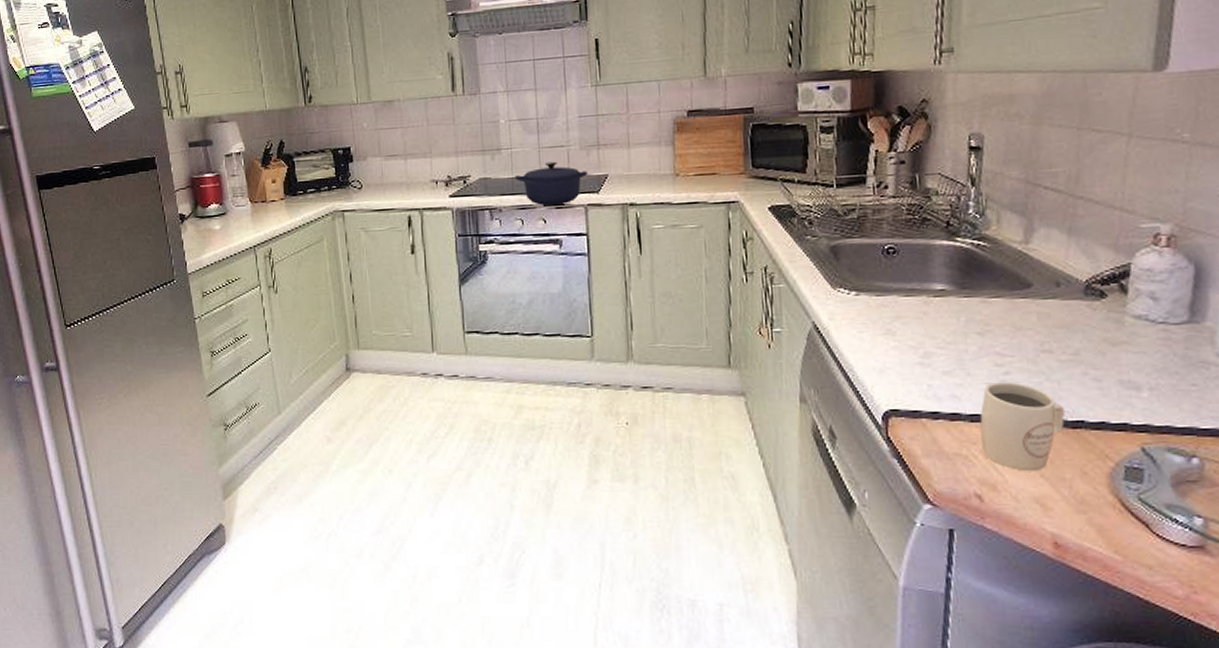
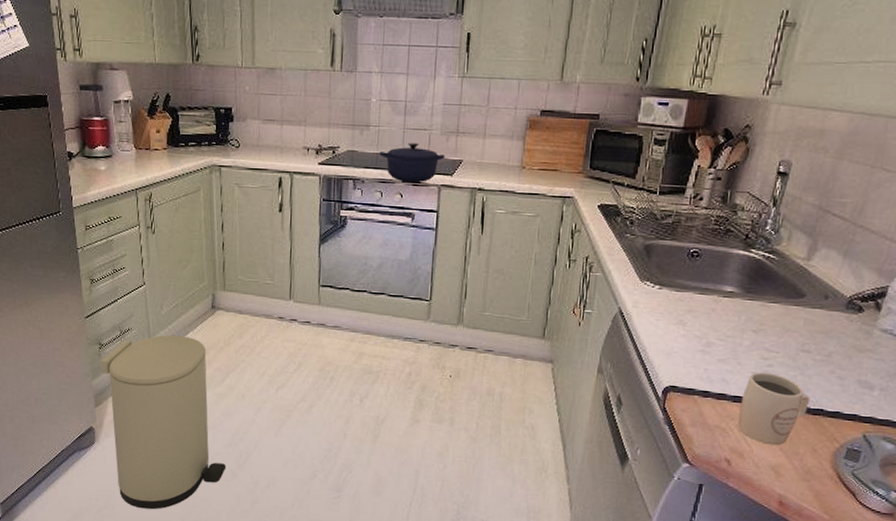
pedal bin: none [227,406,378,620] -> present [101,335,226,510]

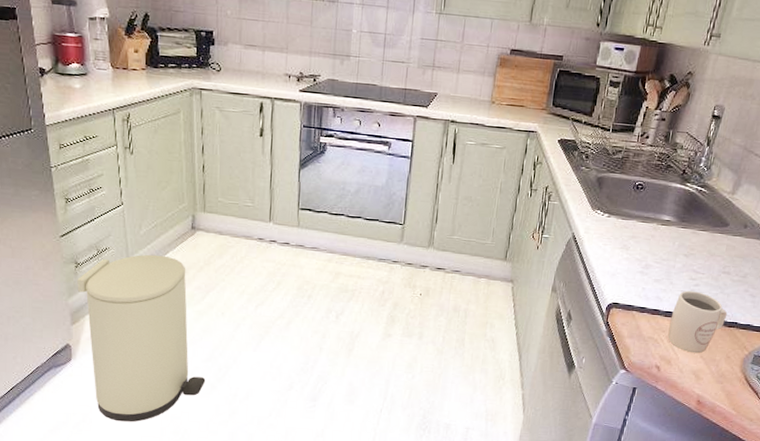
cooking pot: present [379,142,446,182] -> none [359,74,422,113]

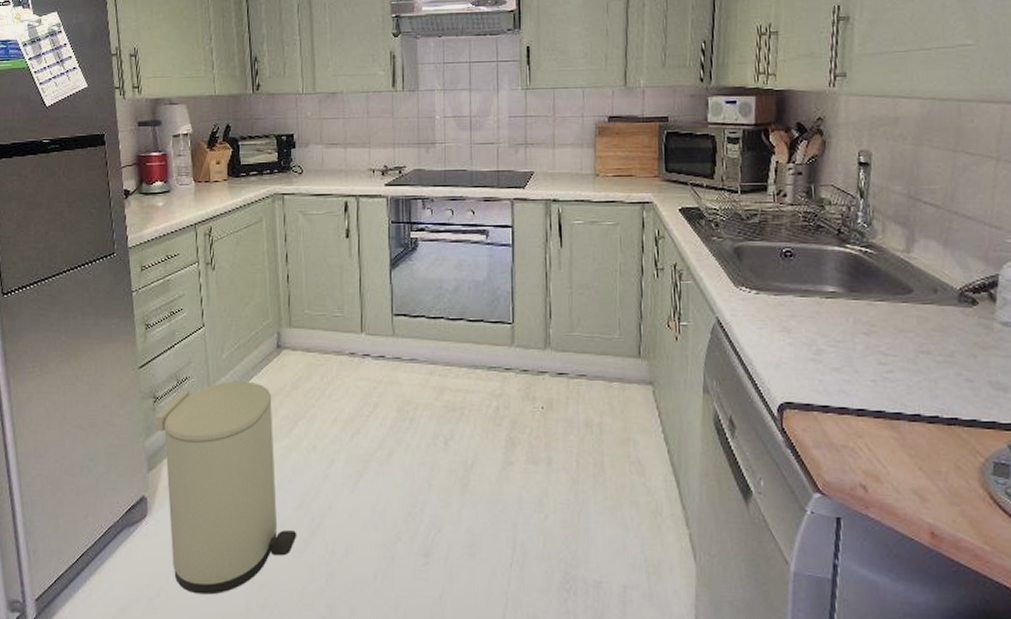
mug: present [667,290,728,354] -> none [865,380,941,465]

